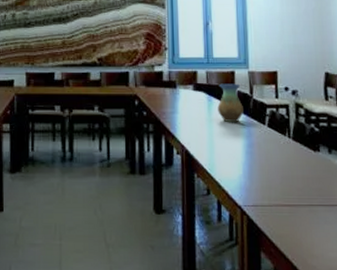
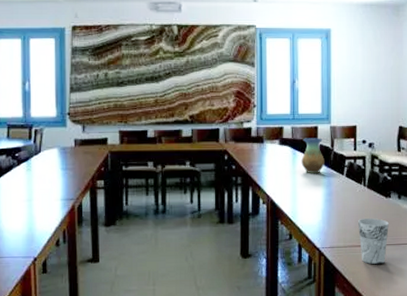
cup: none [284,174,320,228] -> present [358,218,389,265]

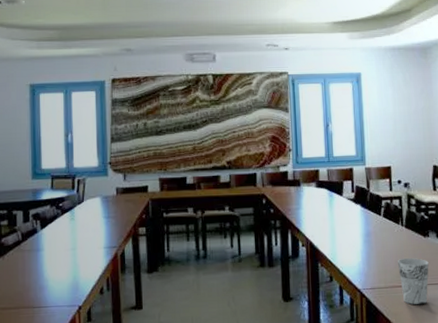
vase: present [301,138,325,174] -> none [338,179,362,216]

